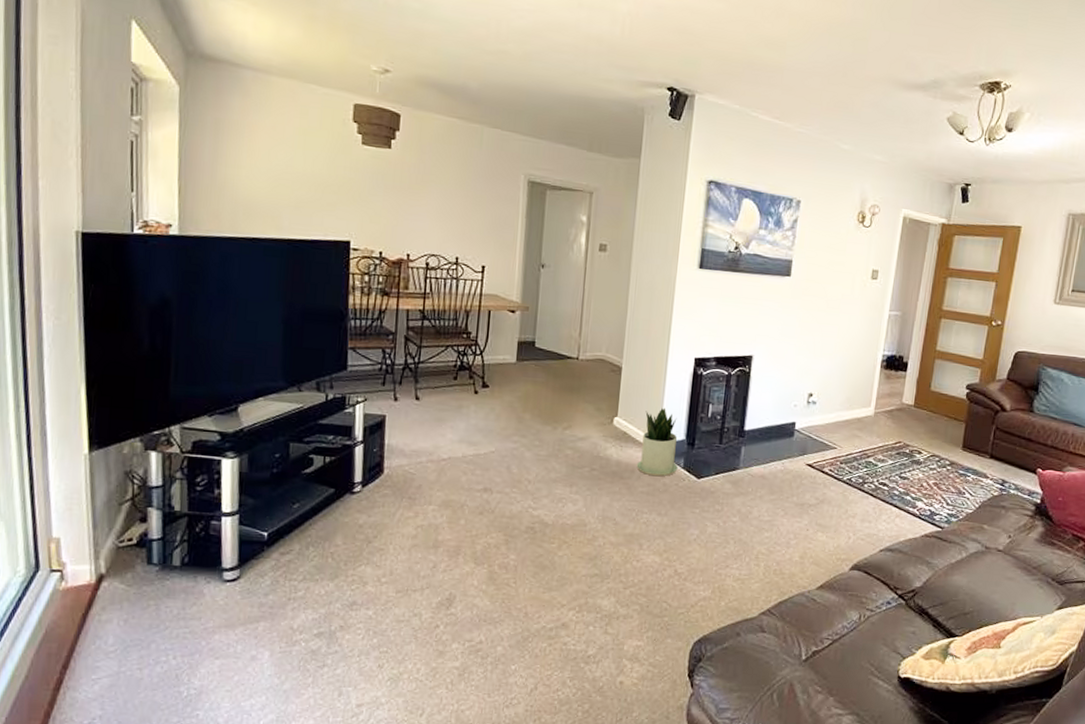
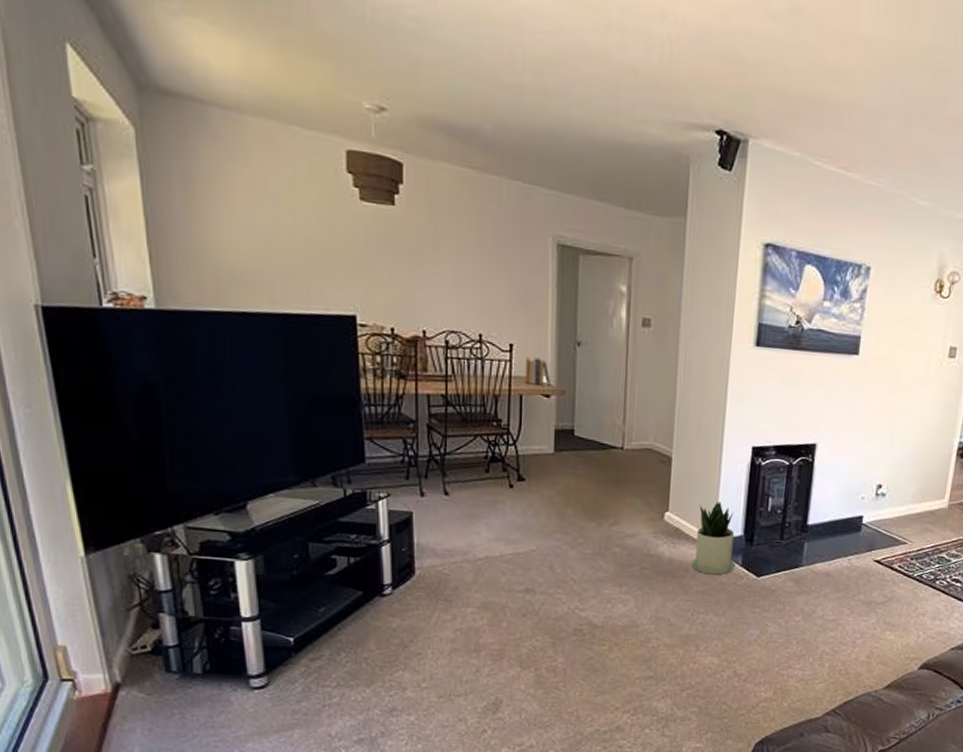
books: none [493,277,516,303] -> present [524,357,551,386]

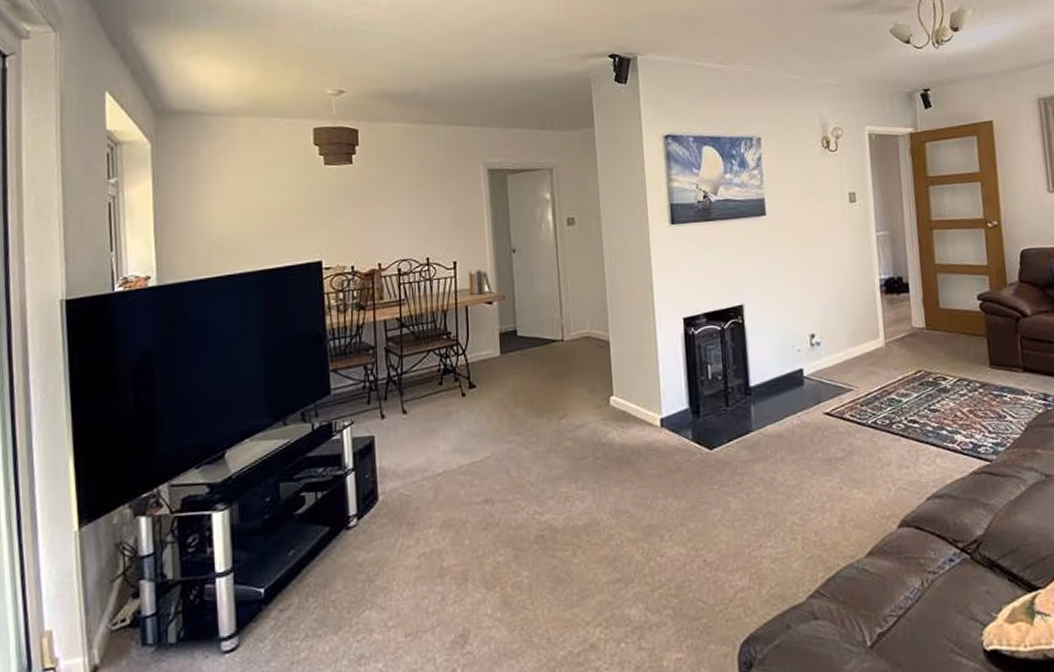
planter: present [691,501,735,575] -> none [642,376,687,455]

